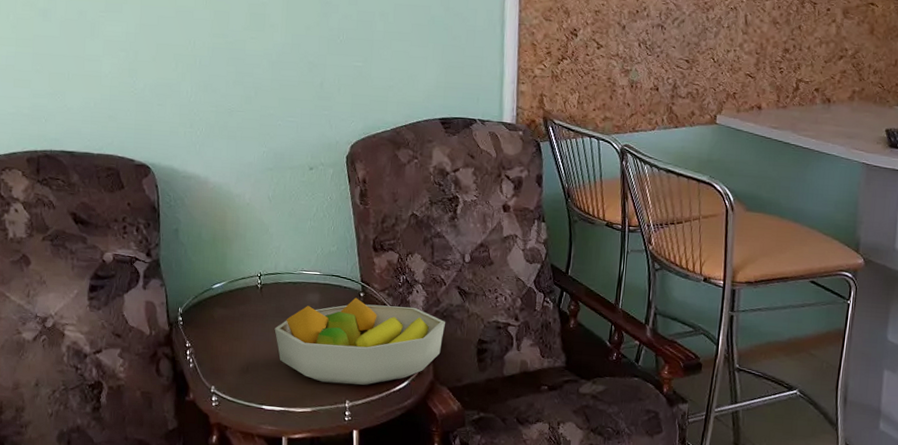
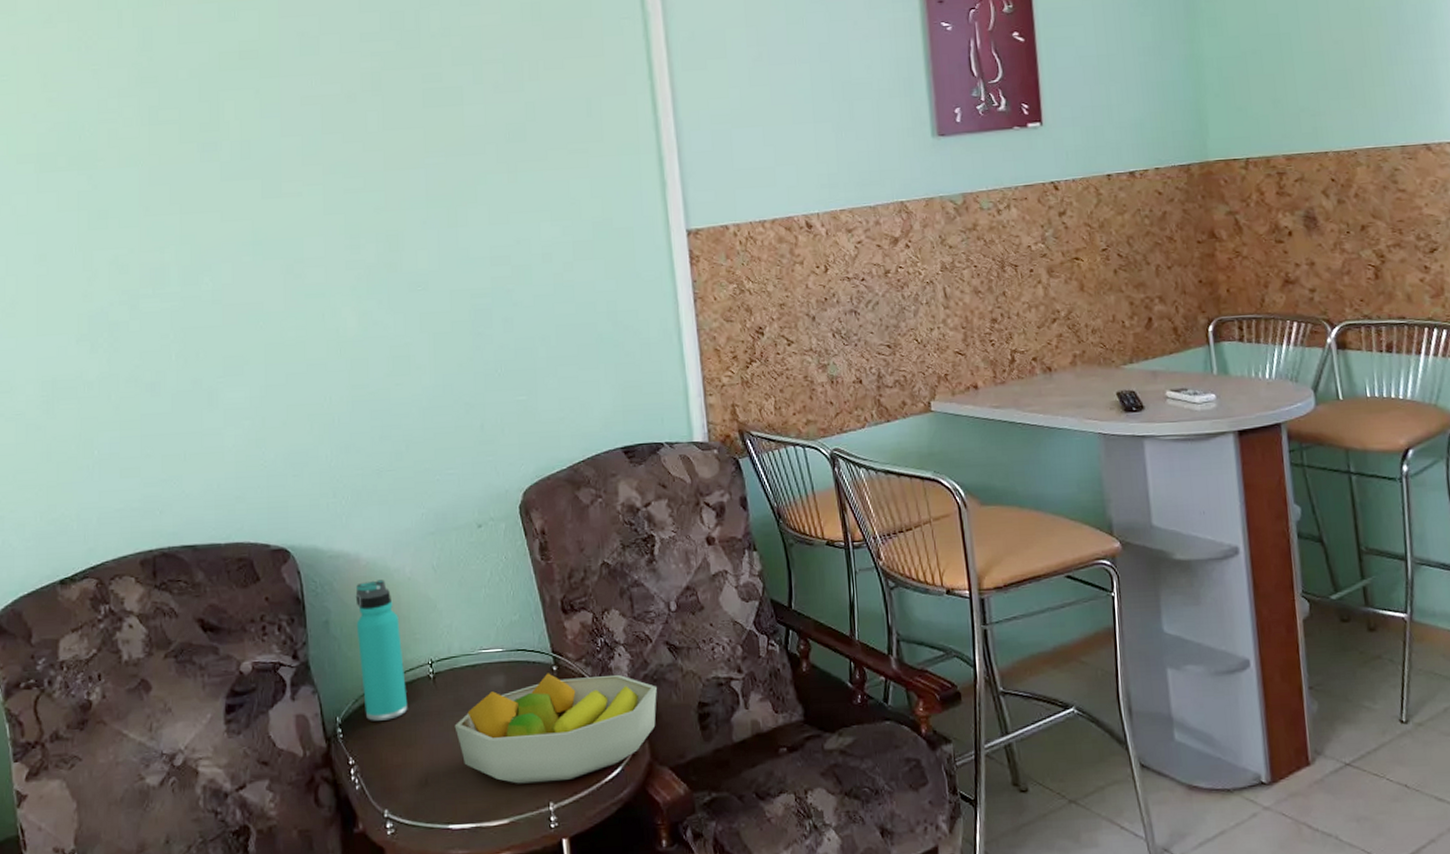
thermos bottle: none [200,201,238,316] -> present [355,580,408,721]

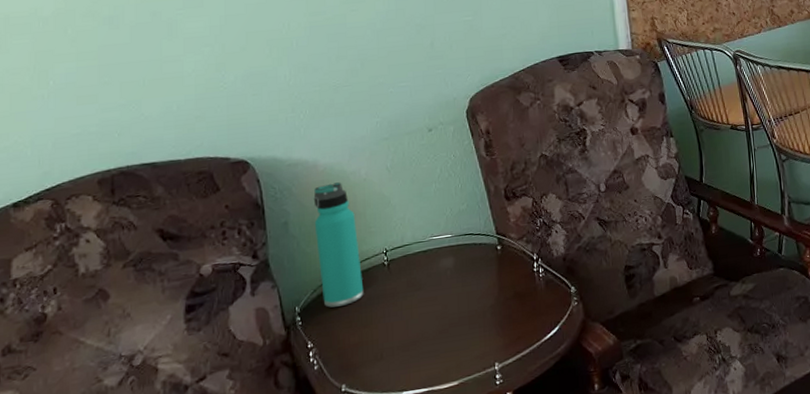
fruit bowl: present [454,673,657,784] -> none [407,248,589,350]

